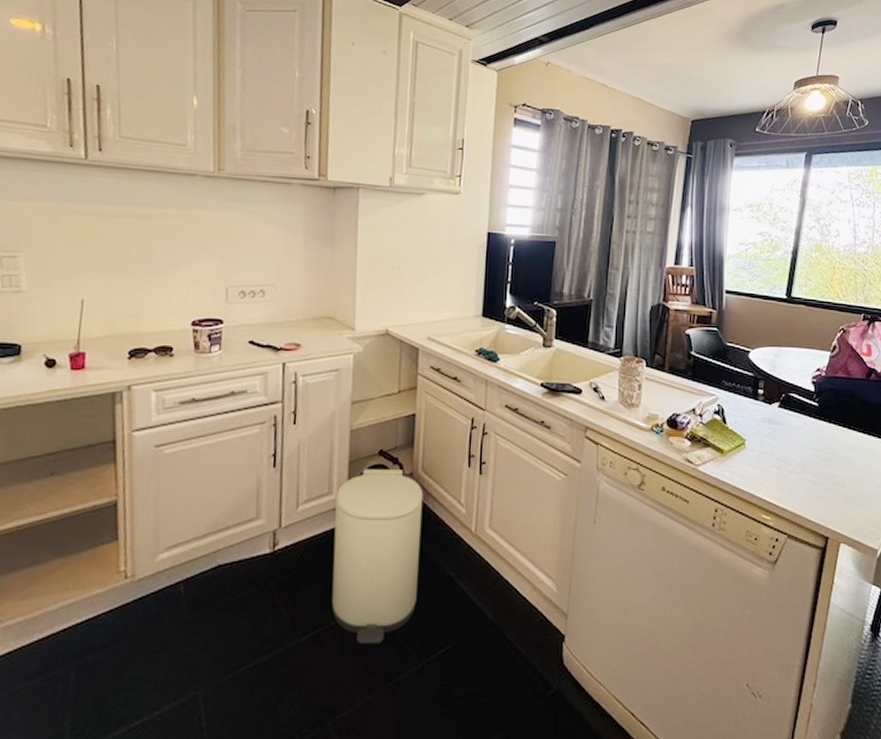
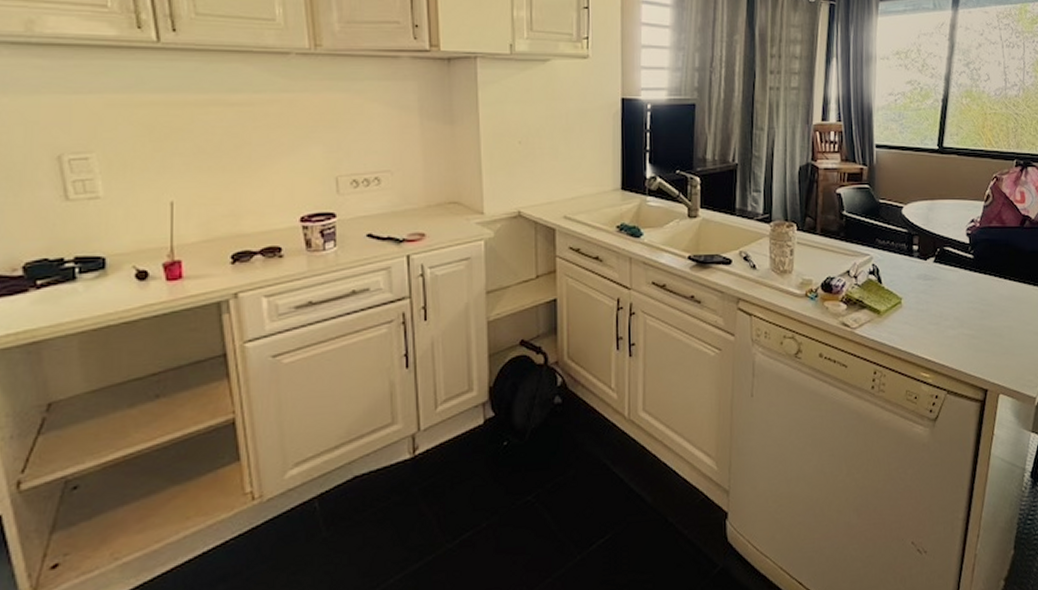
pedal bin: present [331,469,424,644] -> none [477,359,572,543]

